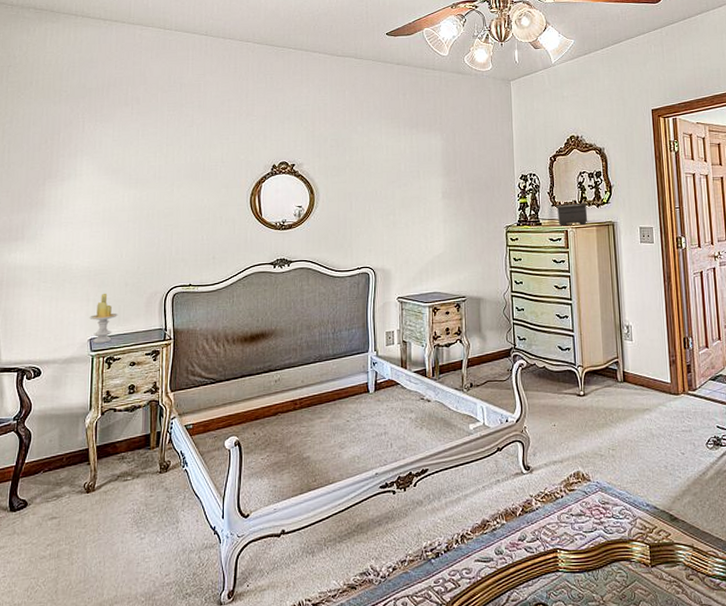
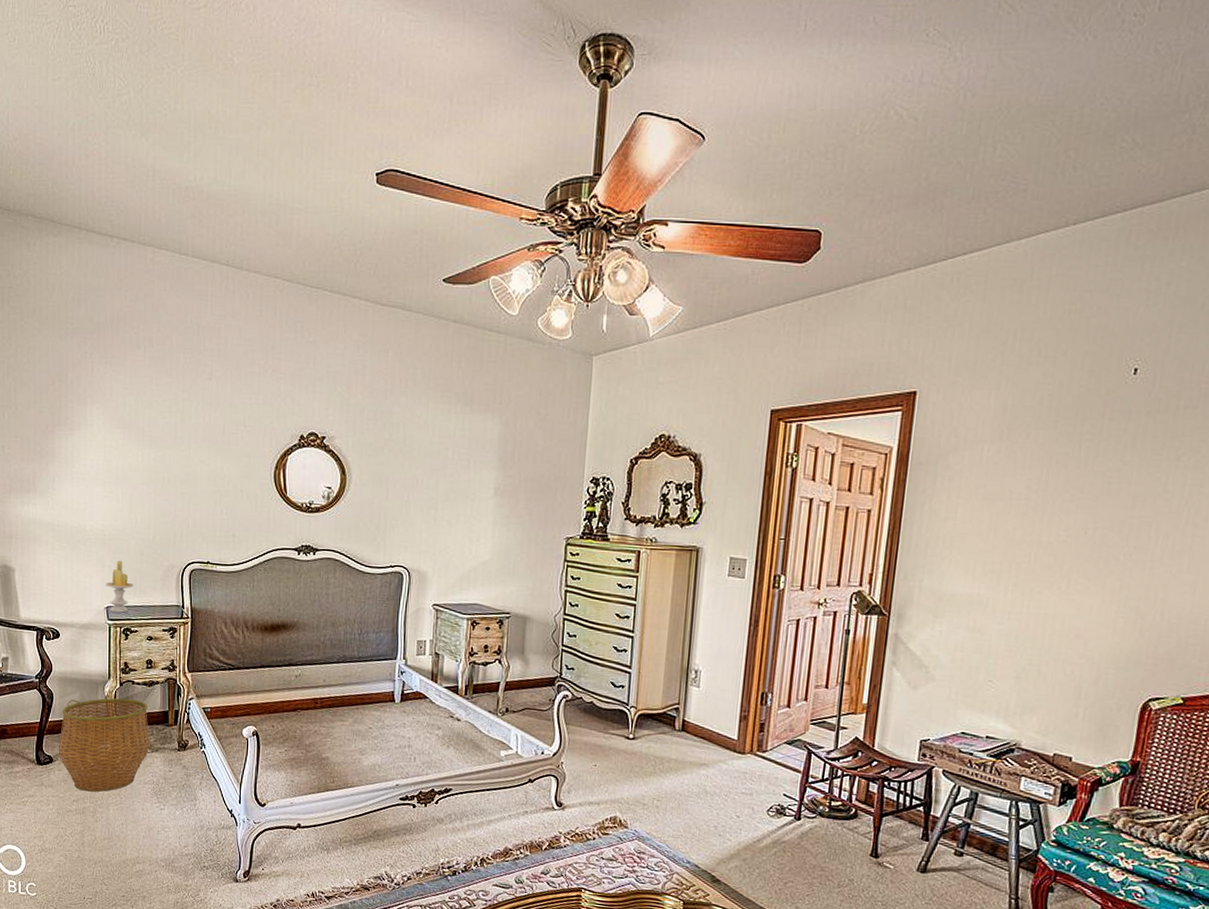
basket: none [33,427,131,532] -> present [58,698,150,792]
jewelry box: present [556,202,588,227] -> none [630,518,669,547]

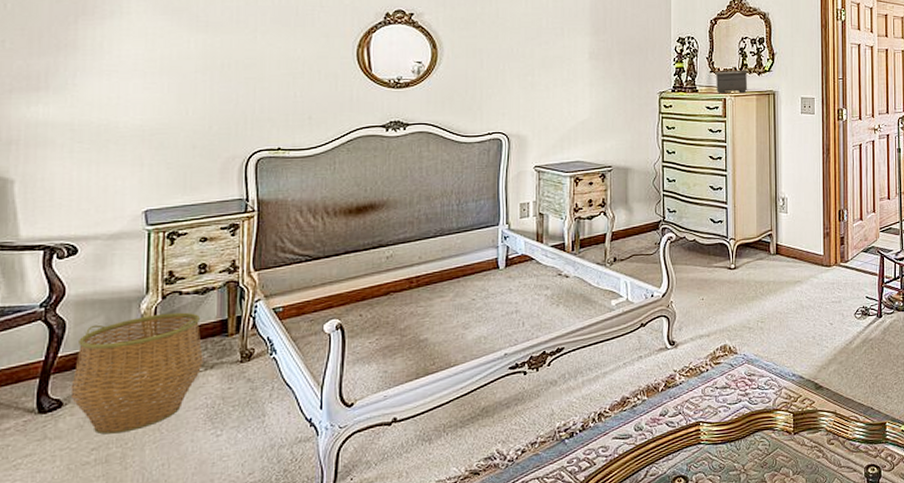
candle: present [104,560,135,613] -> none [142,156,184,216]
jewelry box: none [630,518,669,547] -> present [715,70,748,94]

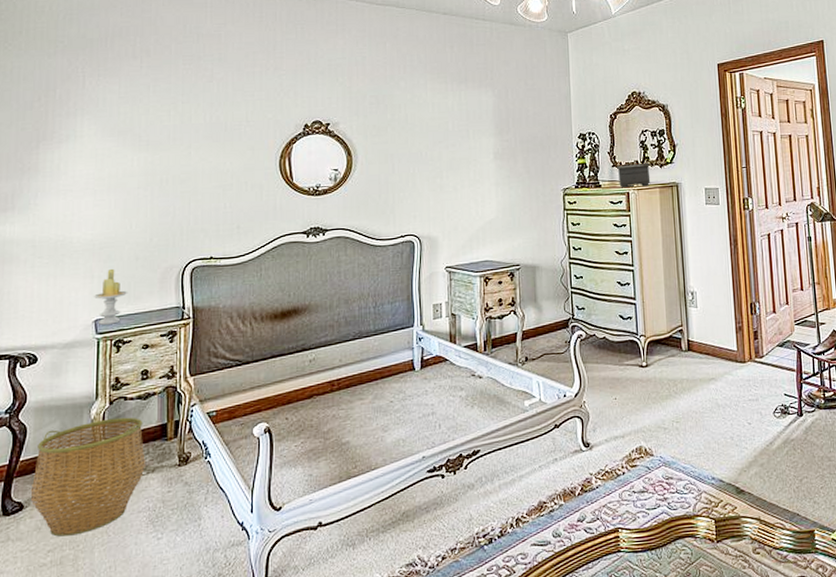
candle: none [142,156,184,216] -> present [93,268,128,325]

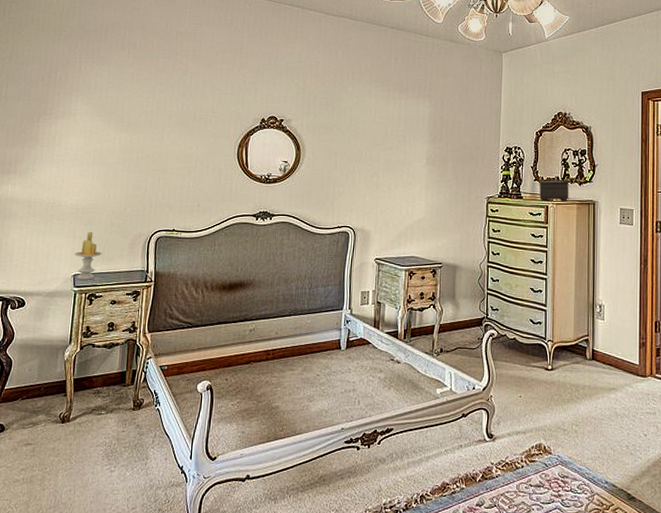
basket: present [30,417,145,537] -> none [10,361,107,459]

